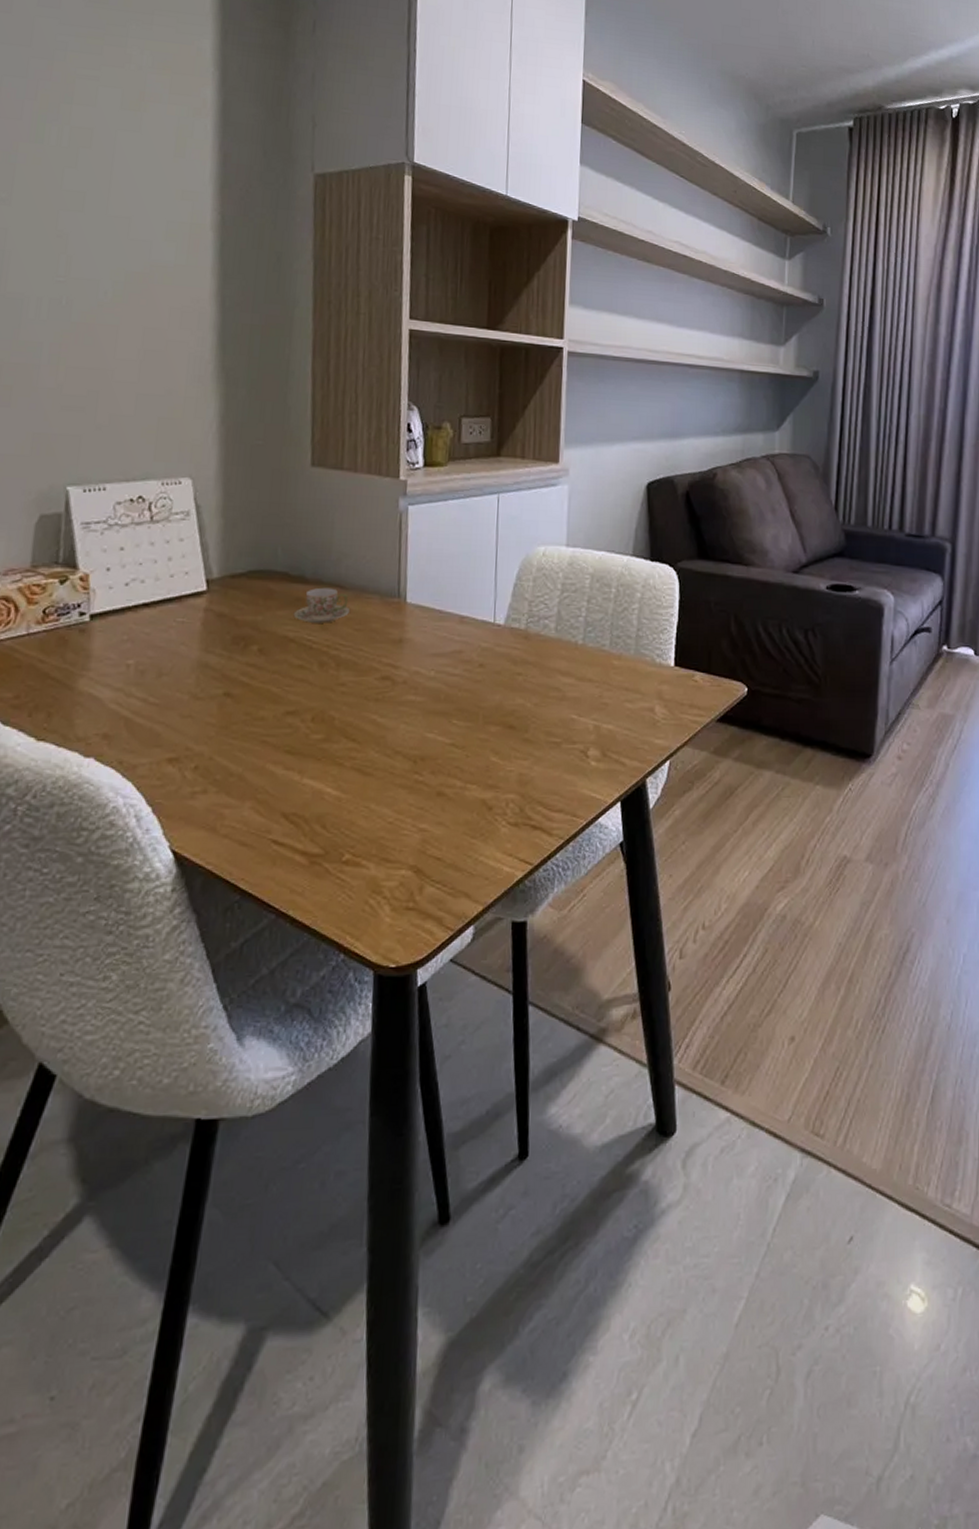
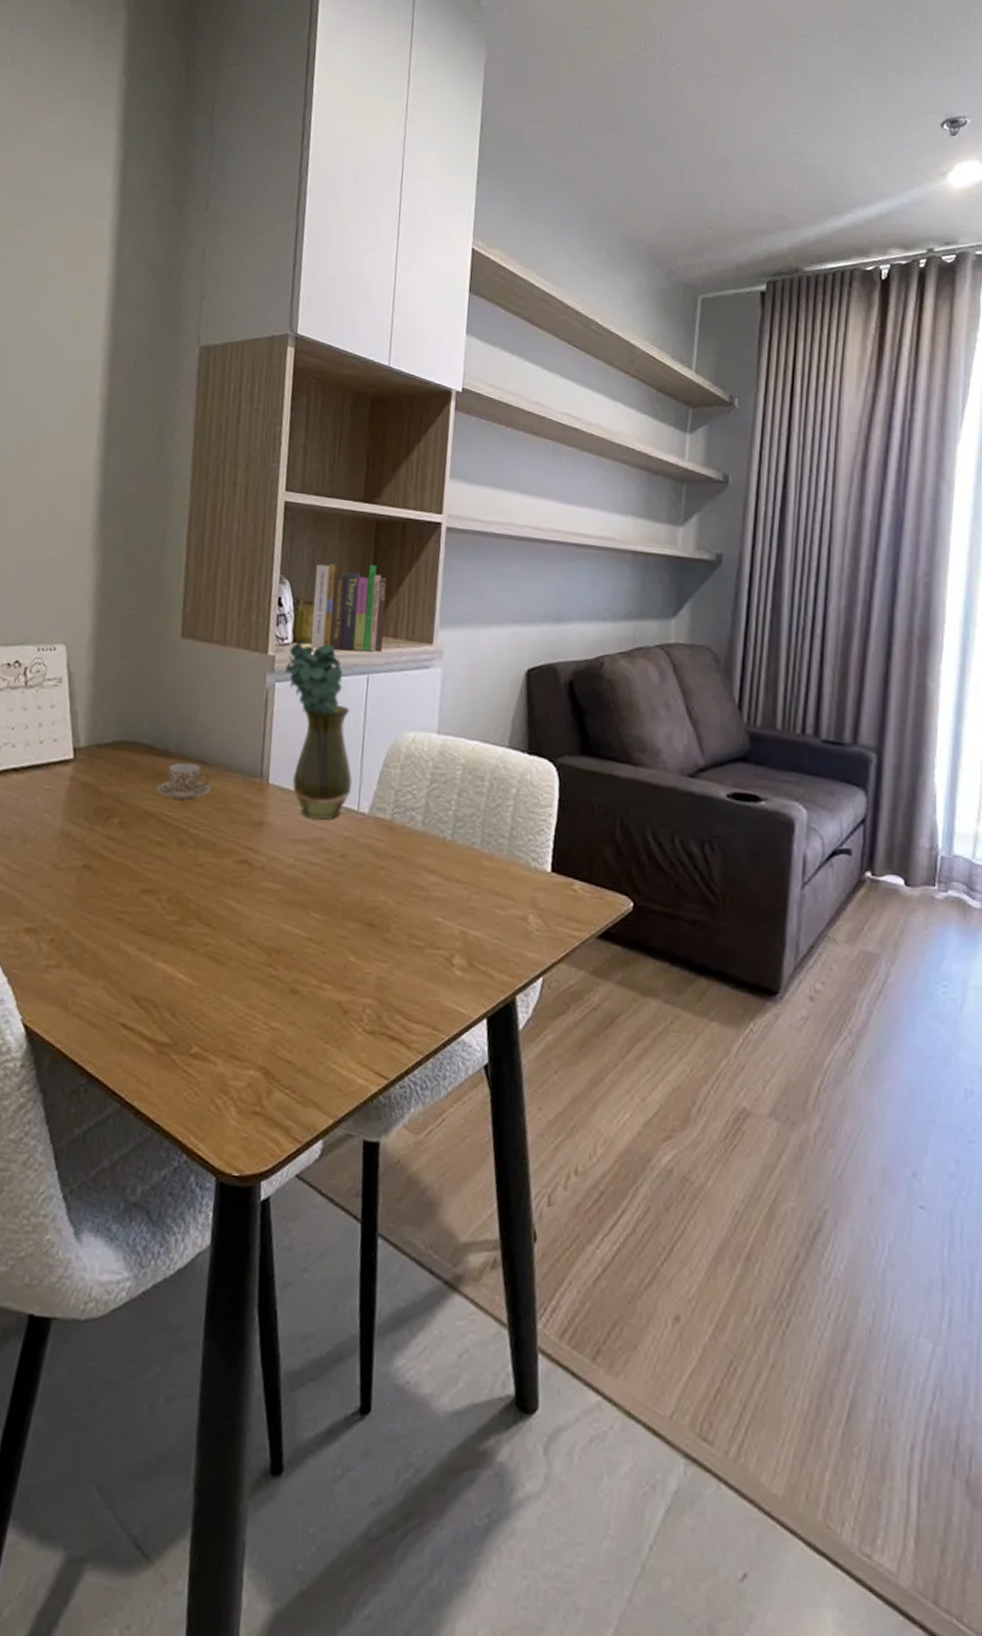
vase: none [417,459,487,633] -> present [284,634,352,820]
books: none [441,389,513,473] -> present [311,564,387,653]

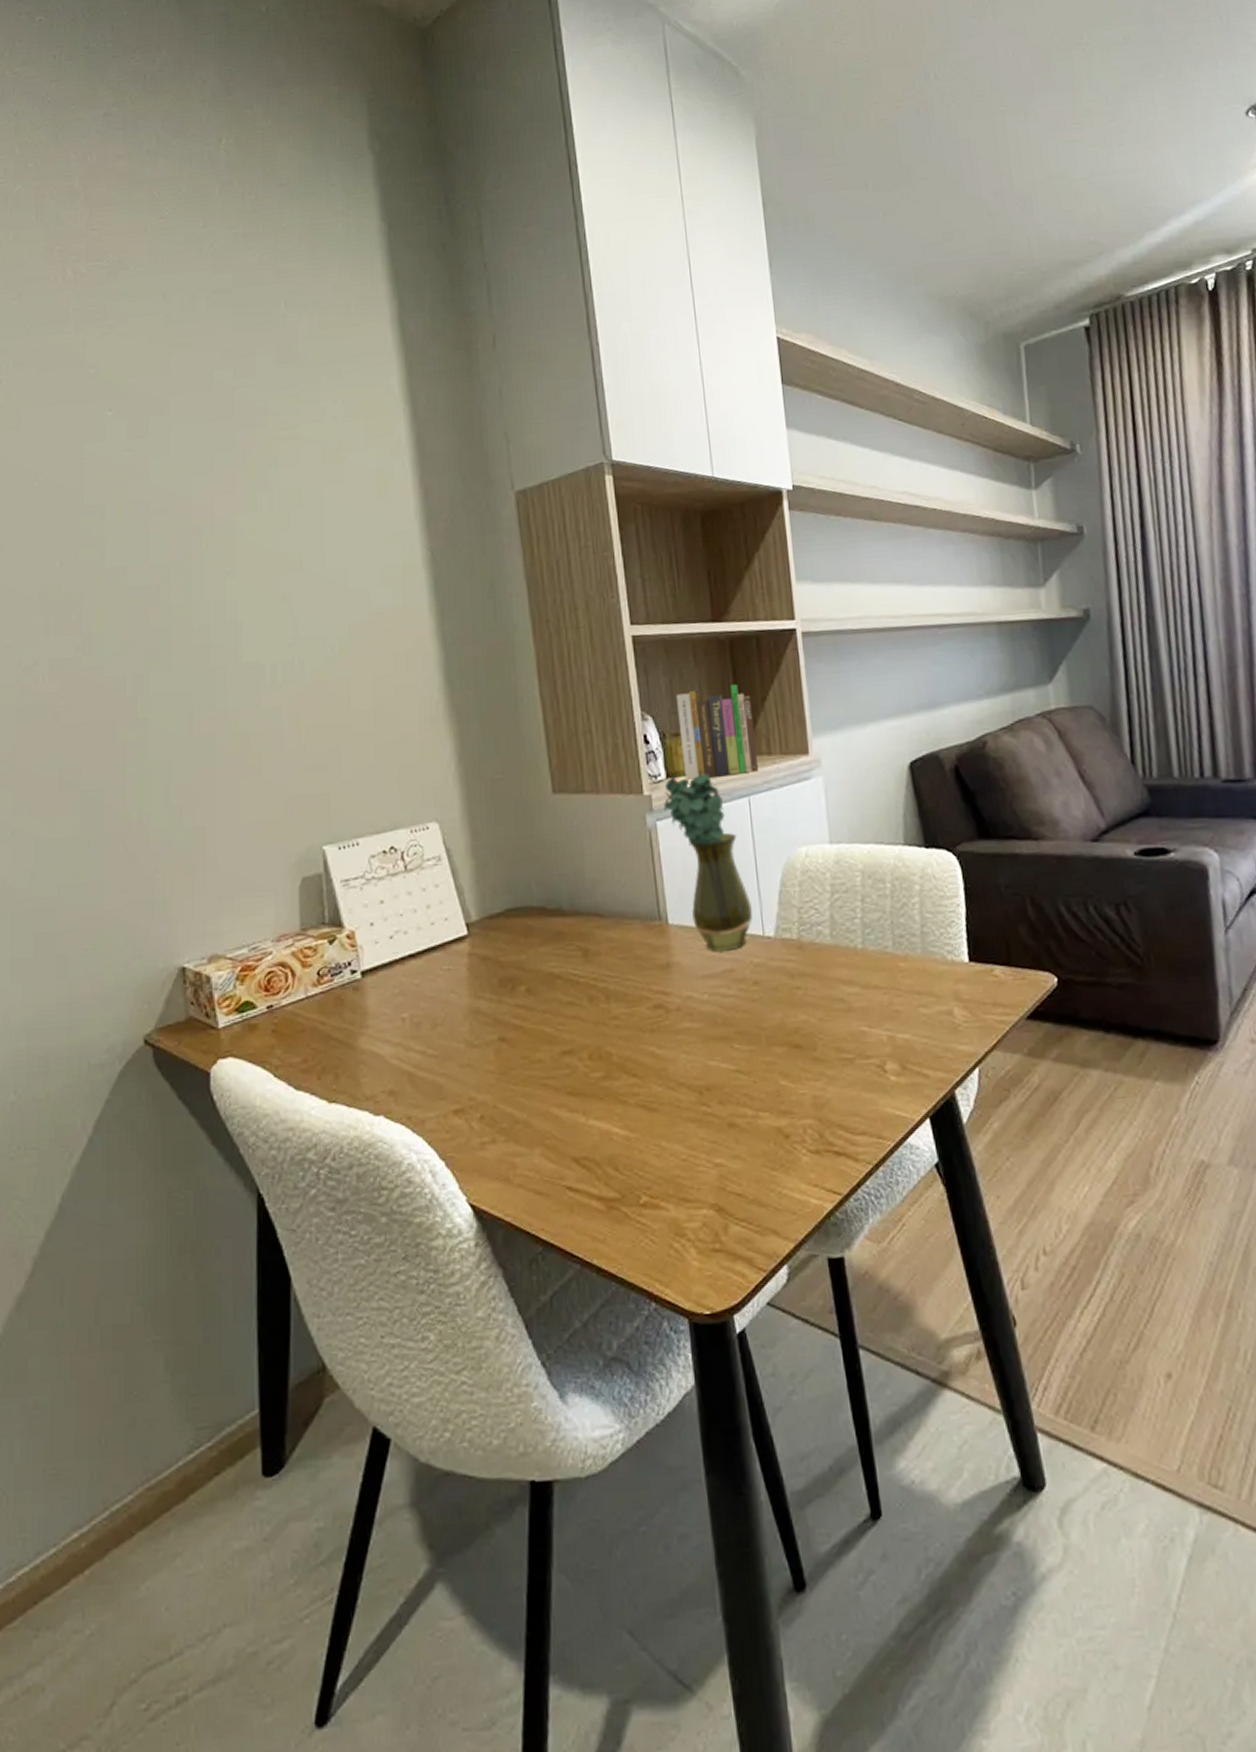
teacup: present [155,762,212,800] -> none [555,917,613,956]

